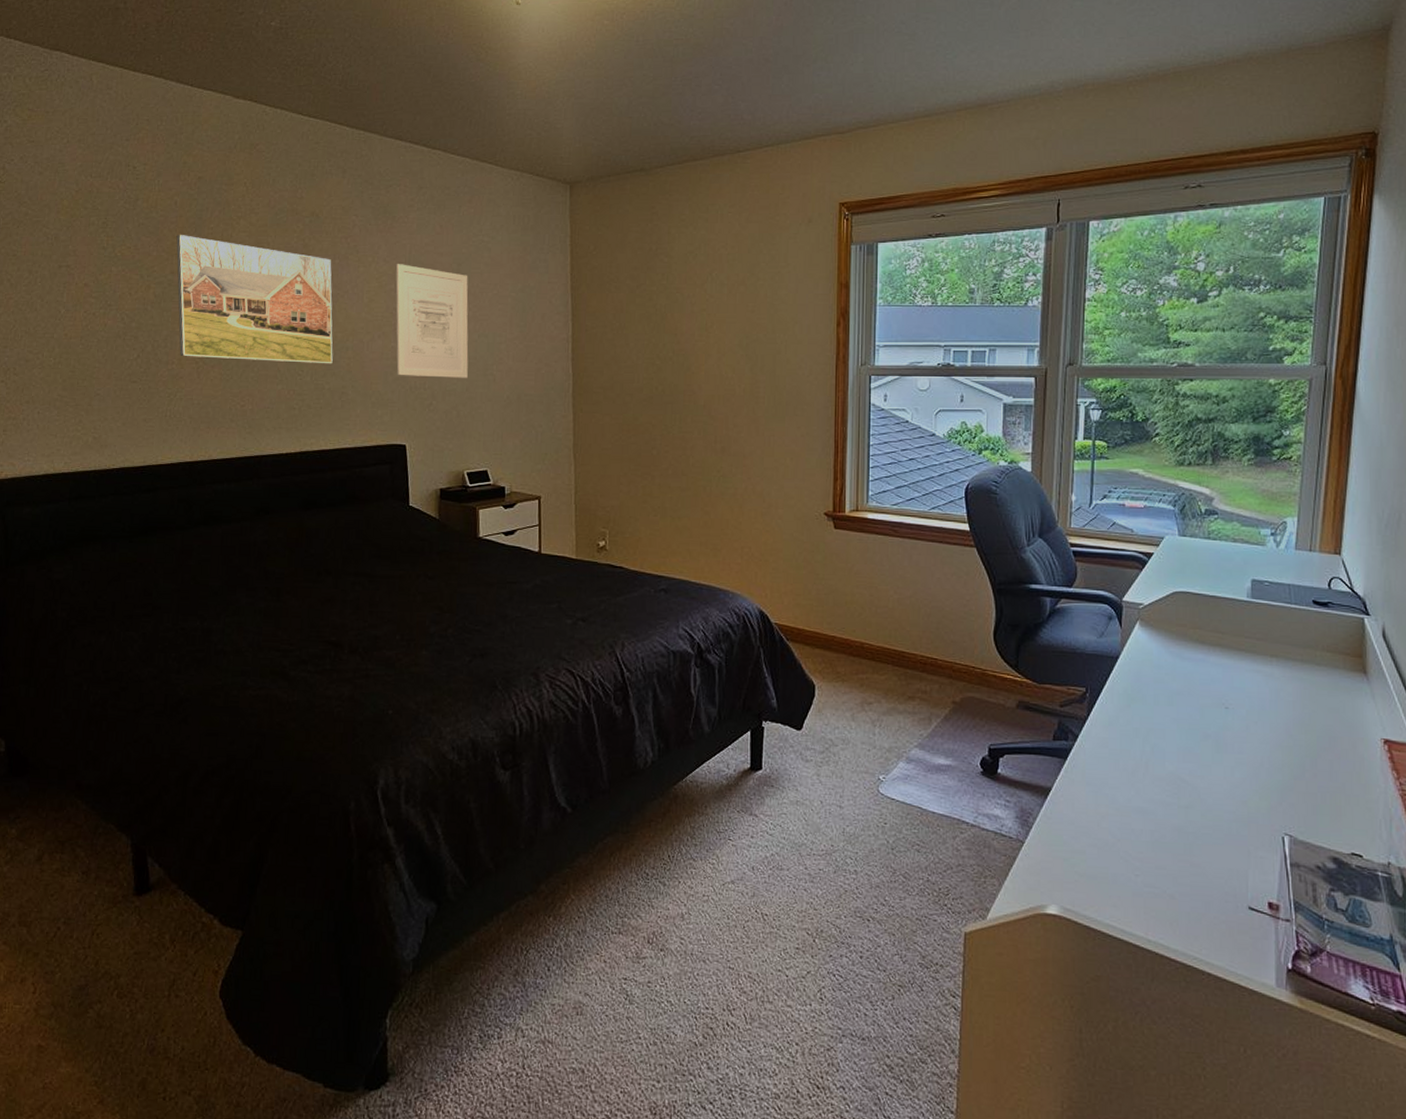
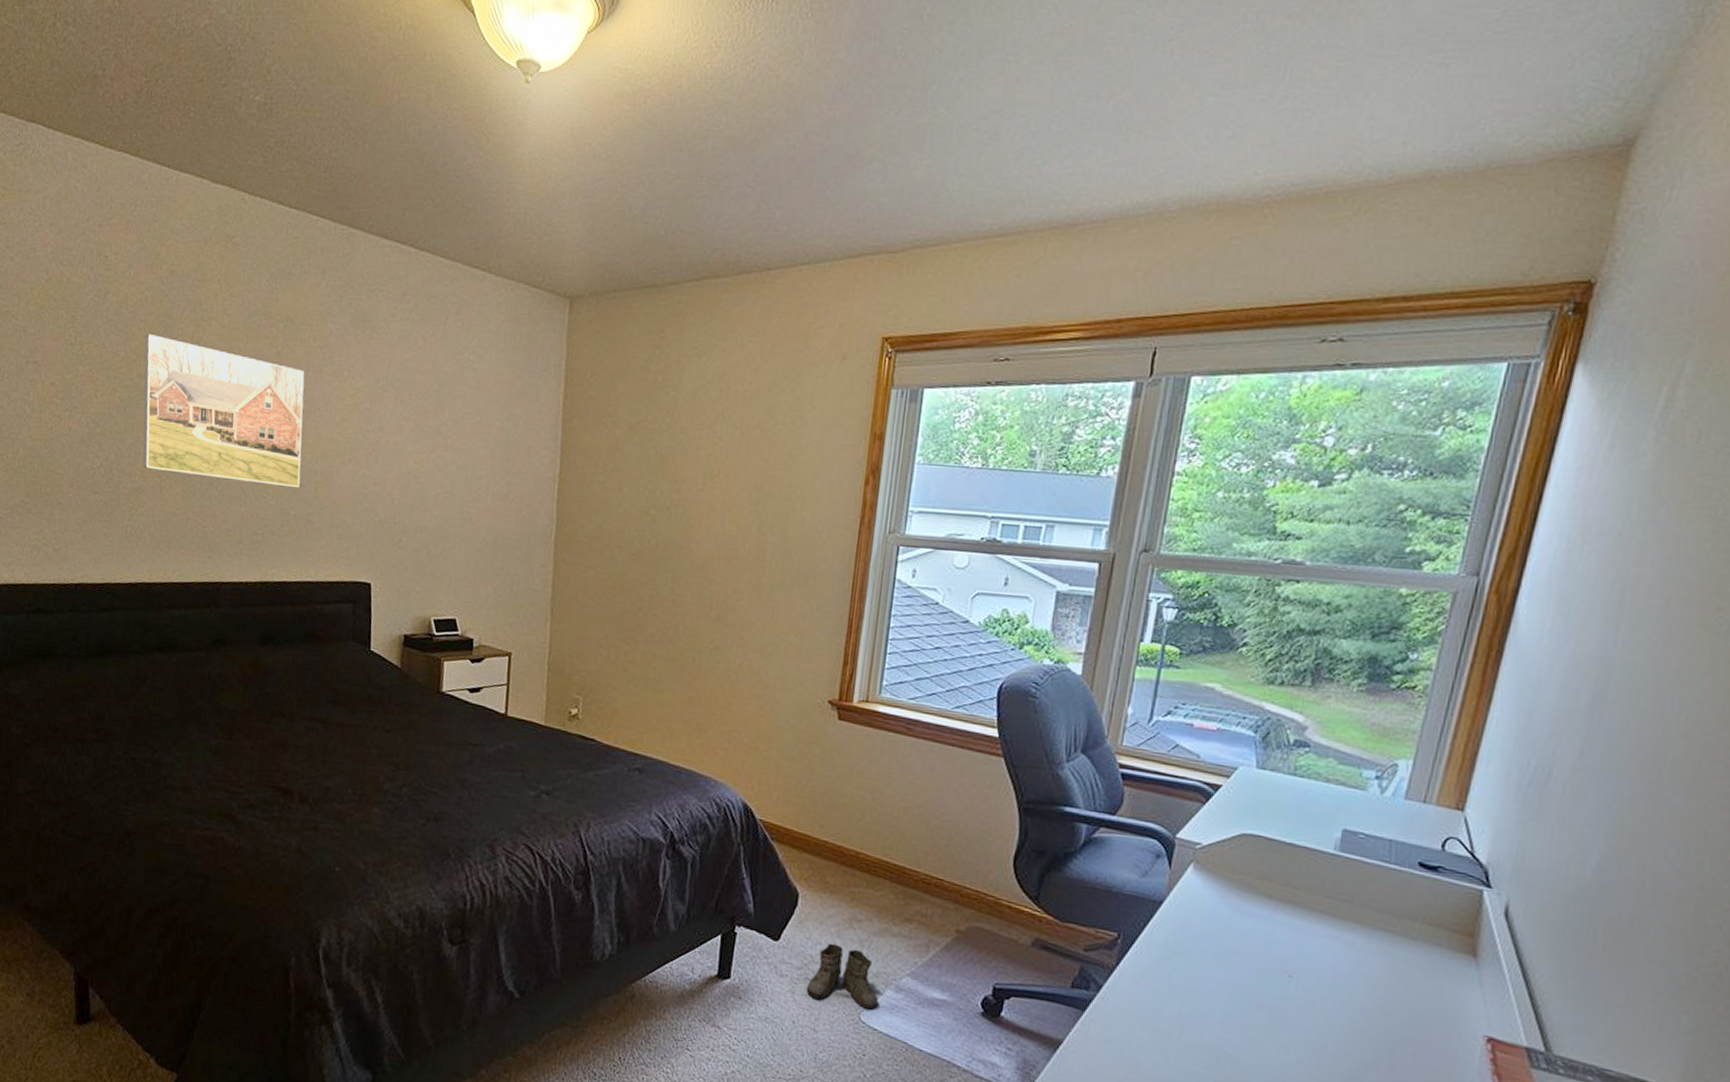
wall art: present [396,264,469,378] -> none [366,380,450,514]
boots: none [827,726,893,782] -> present [804,943,879,1010]

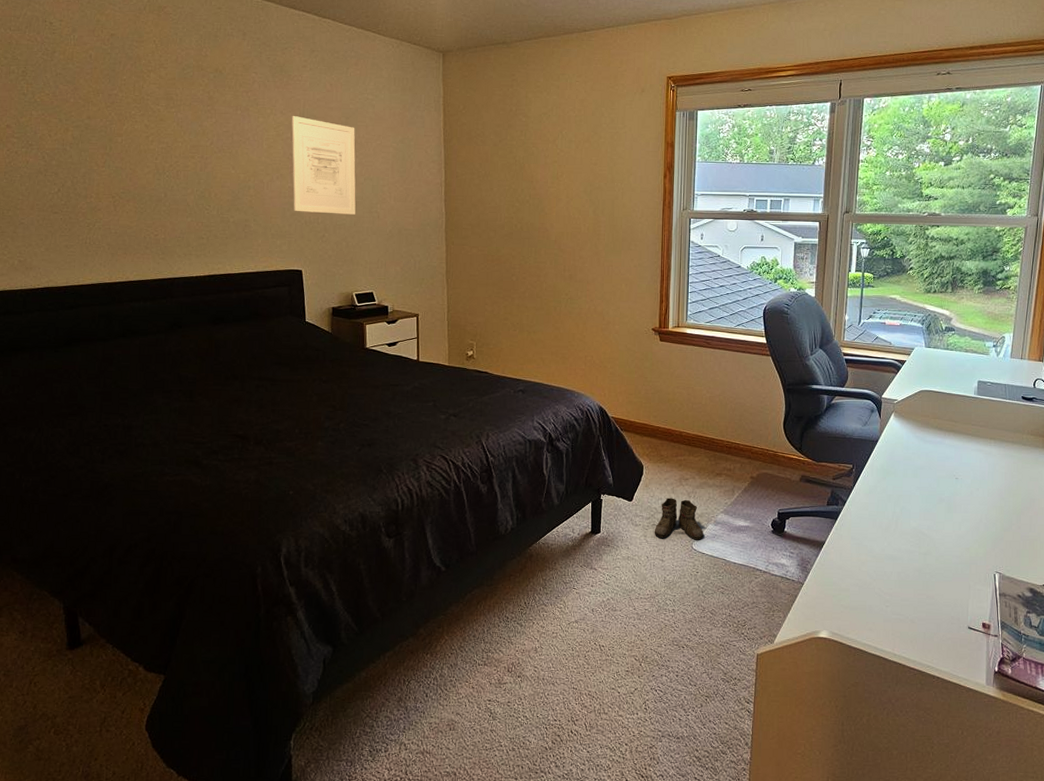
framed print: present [143,334,305,488] -> none [92,85,237,201]
wall art: none [366,380,450,514] -> present [291,116,356,215]

